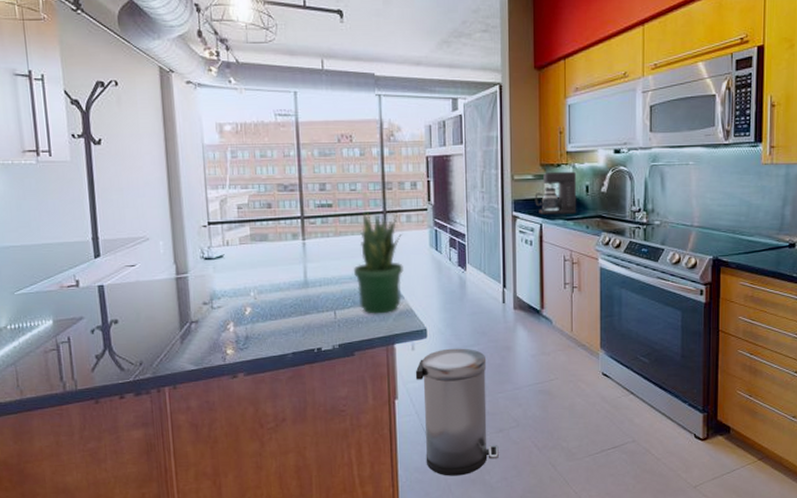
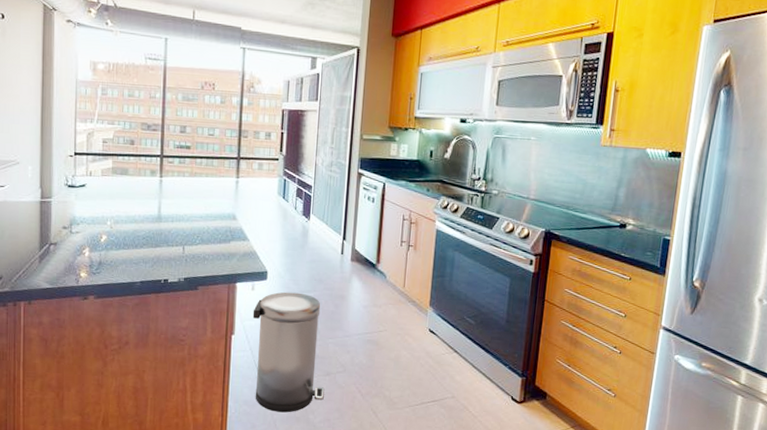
planter: present [353,212,403,313] -> none [204,157,253,253]
coffee maker: present [535,171,577,216] -> none [380,134,423,178]

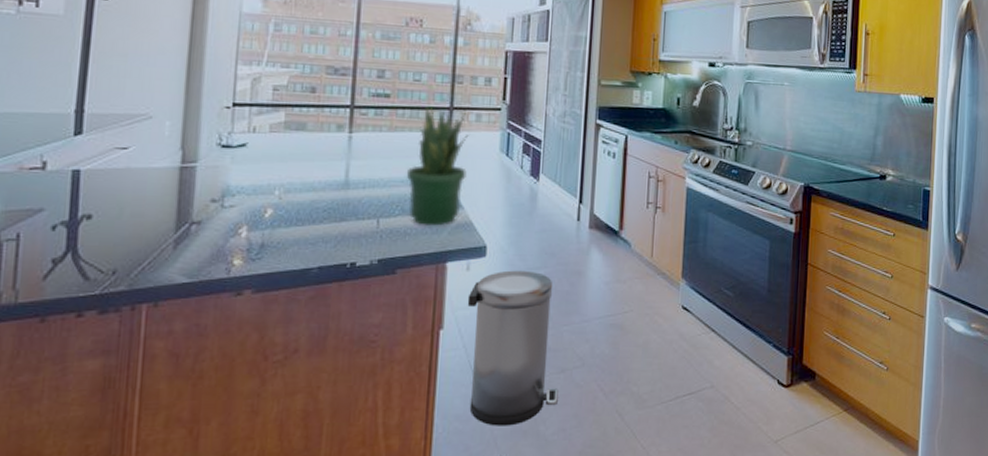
planter: none [204,157,253,253] -> present [406,108,469,225]

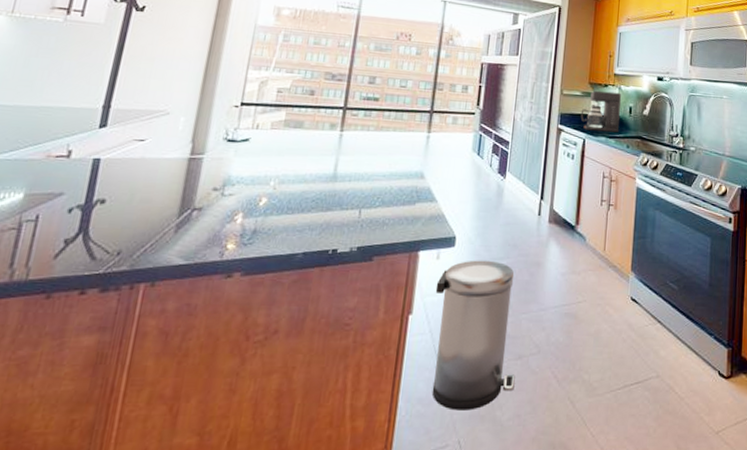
planter: present [406,108,469,225] -> none [388,111,446,216]
coffee maker: none [621,79,669,128] -> present [580,90,622,134]

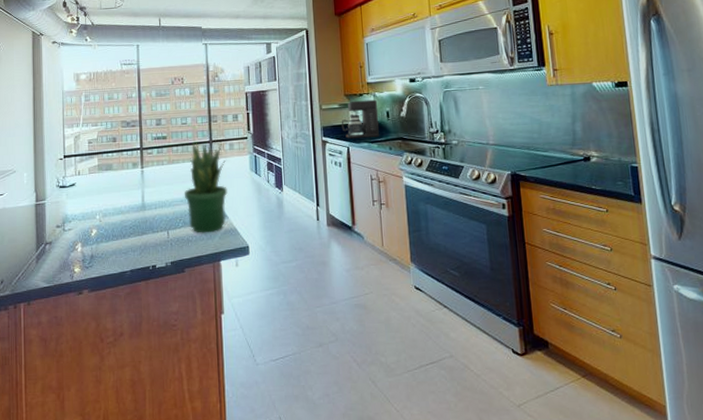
planter: none [388,111,446,216] -> present [184,142,228,232]
pedal bin: present [432,260,515,411] -> none [239,263,320,392]

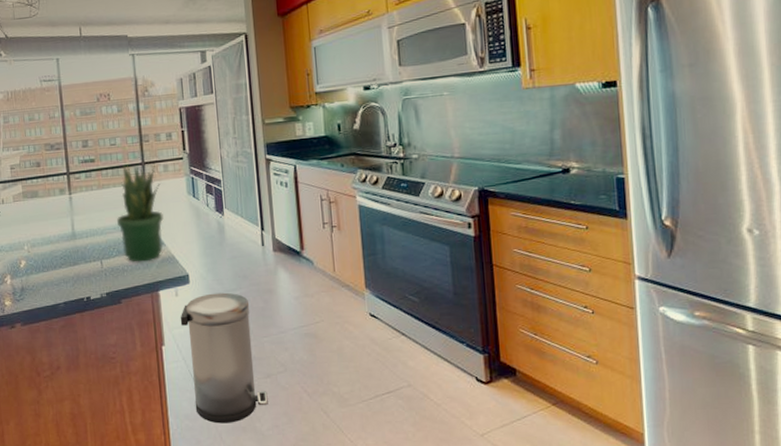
pedal bin: none [239,263,320,392] -> present [180,292,268,424]
coffee maker: present [341,99,380,140] -> none [286,111,331,157]

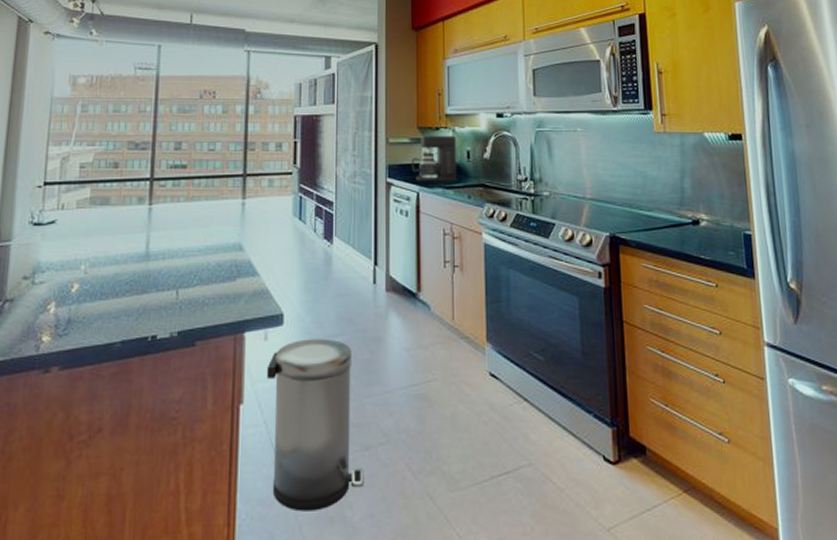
planter: present [116,163,164,261] -> none [203,176,262,293]
coffee maker: none [286,111,331,157] -> present [411,135,458,183]

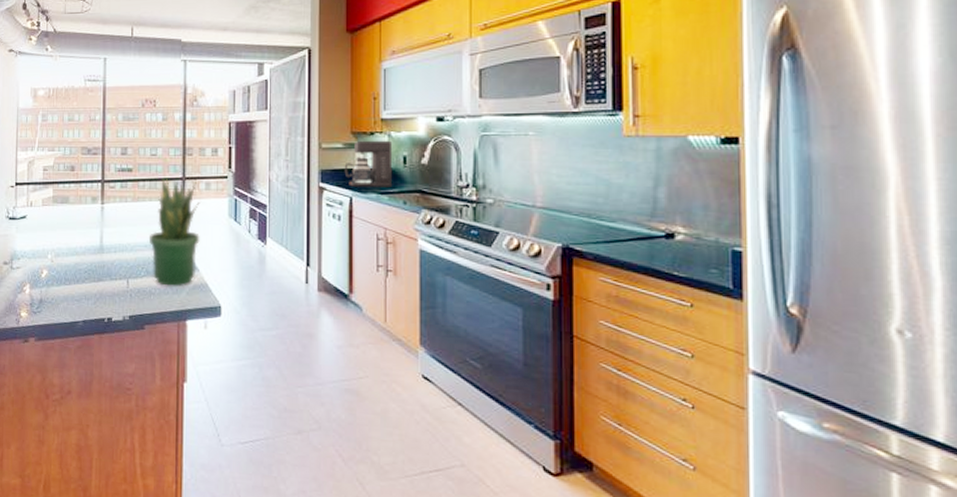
planter: none [203,176,262,293] -> present [148,179,200,285]
pedal bin: present [266,338,364,512] -> none [206,330,296,481]

